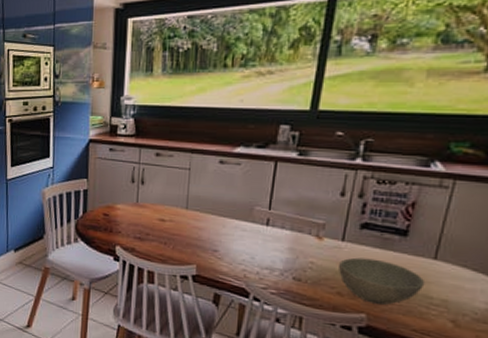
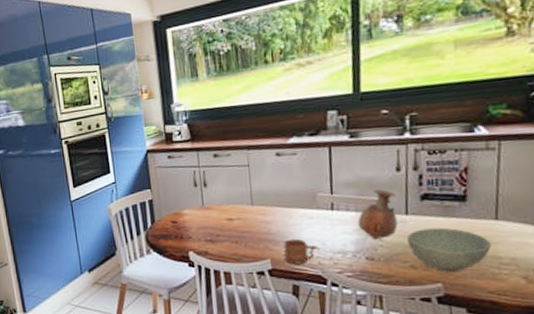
mug: none [211,248,248,275] -> present [284,238,320,265]
vase: none [291,212,336,262] -> present [357,189,398,239]

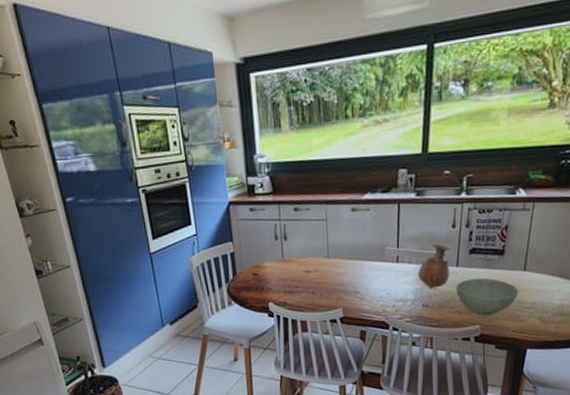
mug: present [284,238,320,265] -> none [354,289,385,313]

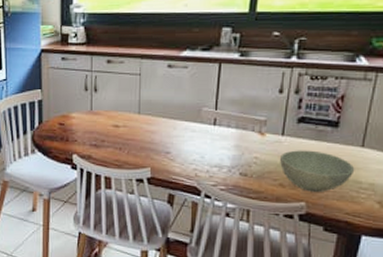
vase: present [418,244,451,288] -> none [236,109,276,156]

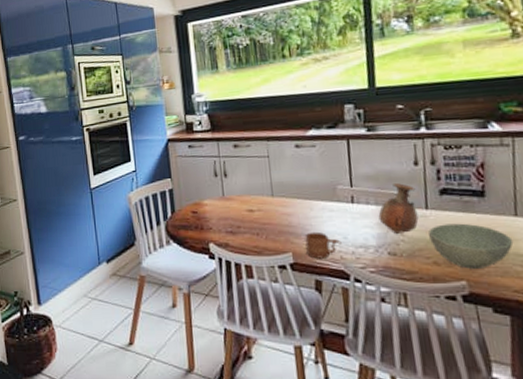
mug: none [164,150,198,175] -> present [305,231,342,259]
vase: none [236,109,276,156] -> present [378,183,419,234]

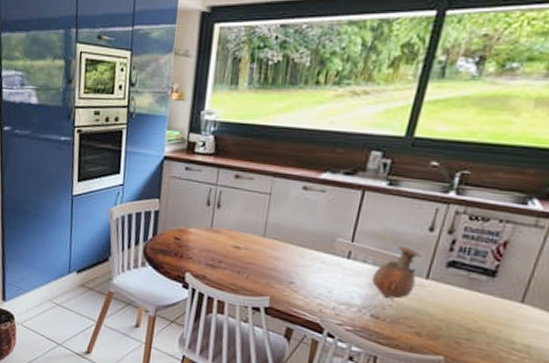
mug: present [305,231,342,259] -> none [285,280,325,309]
bowl: present [429,223,514,269] -> none [419,297,510,348]

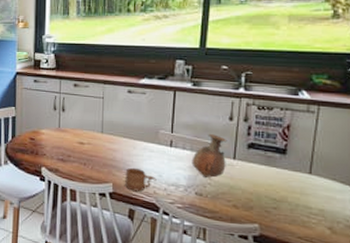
mug: none [285,280,325,309] -> present [125,167,157,192]

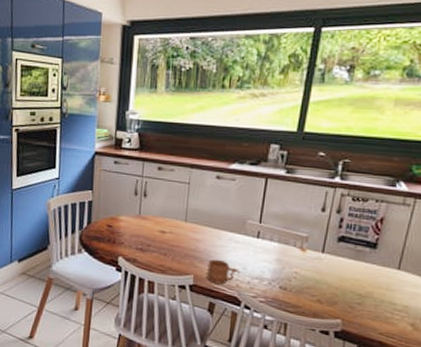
vase: present [192,134,227,178] -> none [278,225,318,272]

